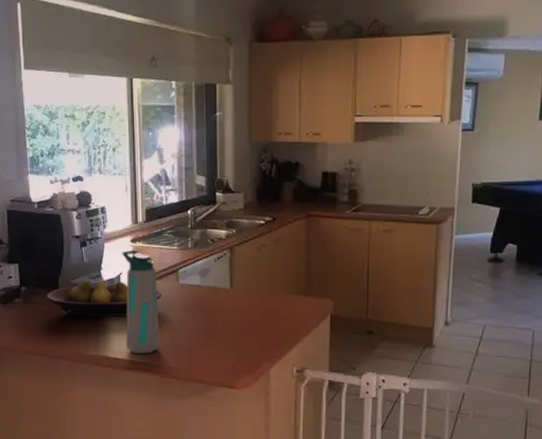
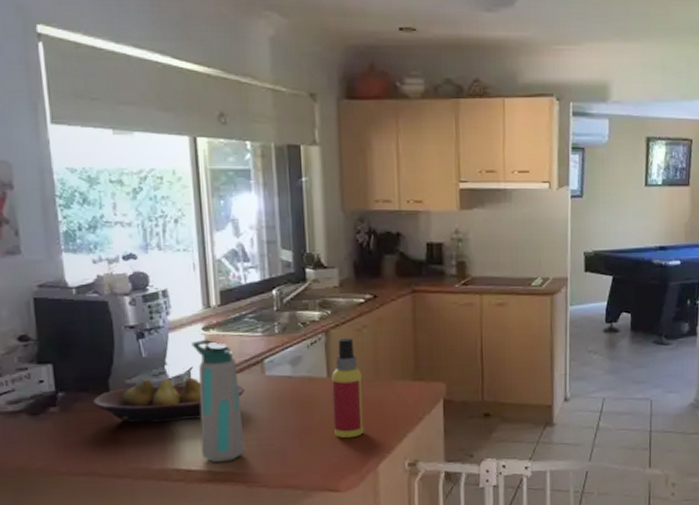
spray bottle: none [234,254,260,343] -> present [332,337,364,439]

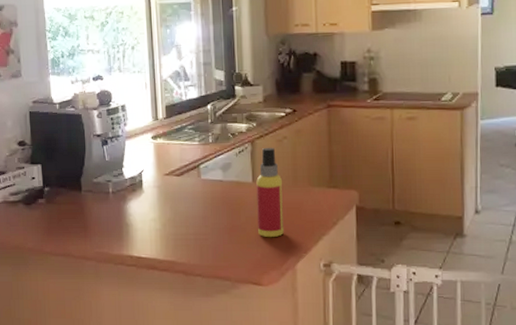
fruit bowl: present [93,377,245,423] -> none [69,178,184,215]
water bottle: present [192,339,245,462] -> none [143,146,184,252]

